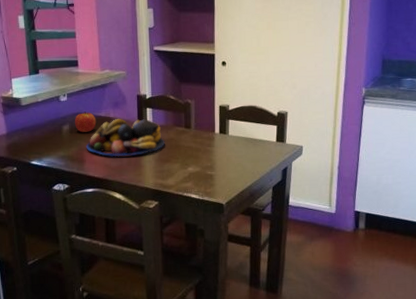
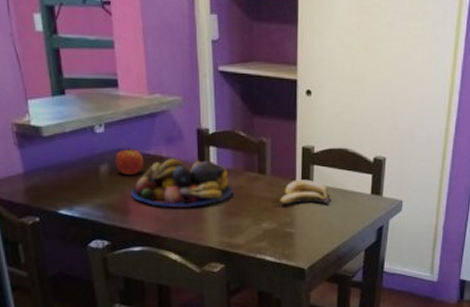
banana: none [201,131,244,152] -> present [279,179,331,204]

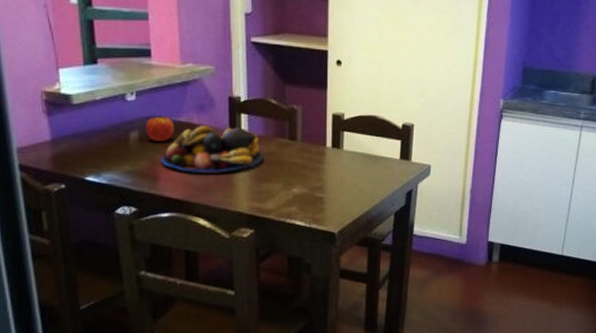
banana: present [279,179,331,204] -> none [309,145,361,169]

